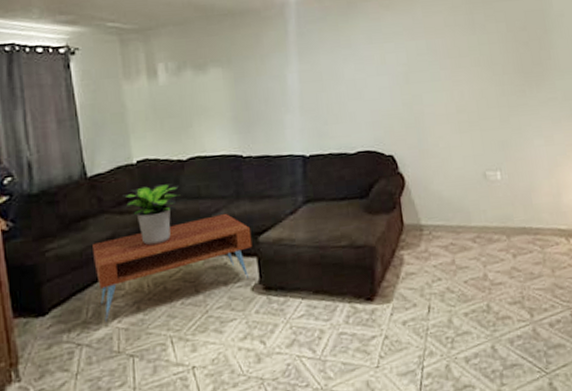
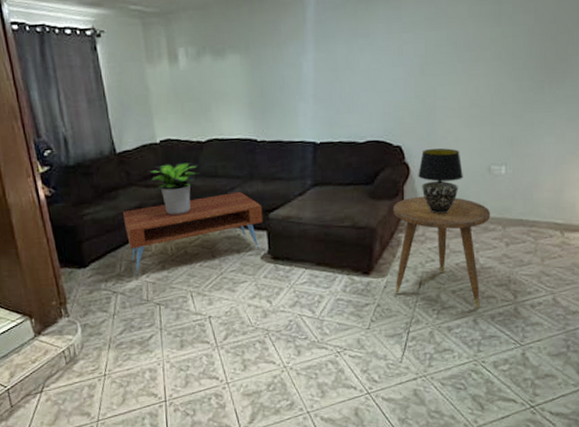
side table: none [391,207,496,333] -> present [392,196,491,308]
table lamp: none [413,155,460,227] -> present [418,148,463,214]

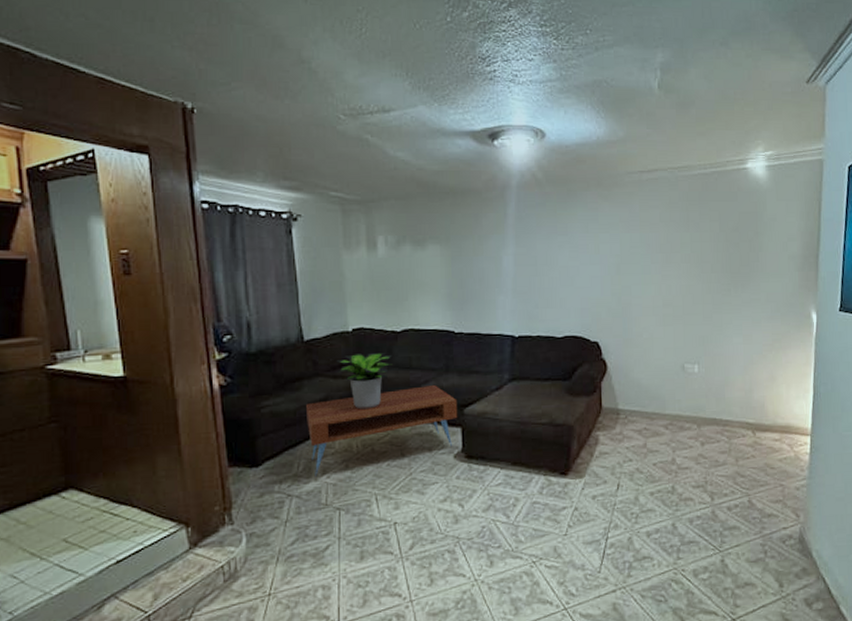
side table: present [392,196,491,308] -> none [590,393,686,512]
table lamp: present [418,148,463,214] -> none [615,345,658,412]

